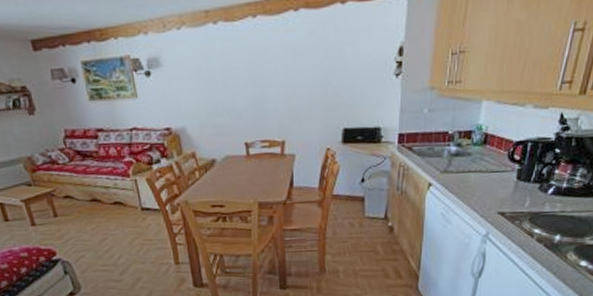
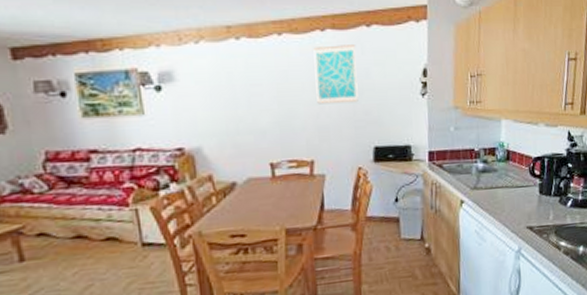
wall art: none [287,24,330,87] -> present [313,45,358,105]

